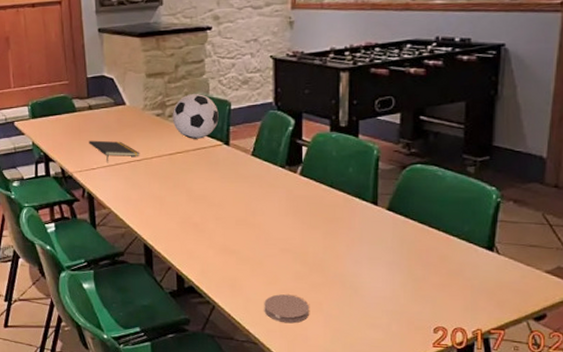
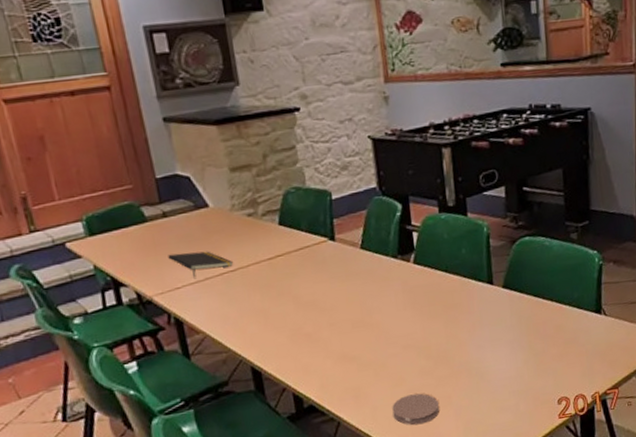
soccer ball: present [172,93,219,139] -> none [265,185,320,239]

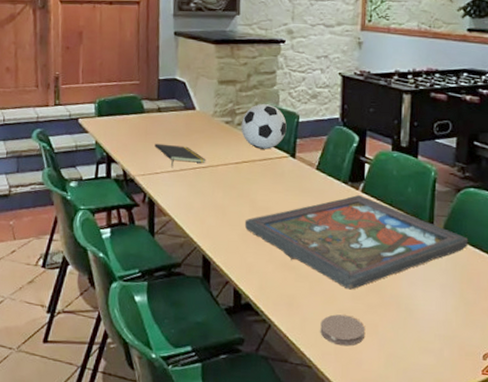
soccer ball: none [265,185,320,239] -> present [241,103,287,149]
framed painting: none [291,266,531,368] -> present [244,194,469,290]

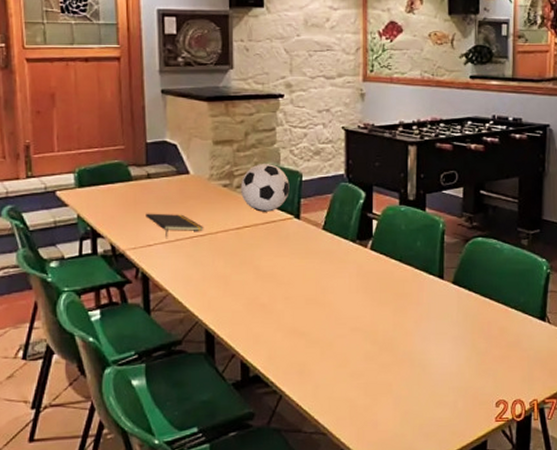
framed painting: present [244,194,469,290] -> none [249,252,478,351]
coaster: present [320,314,365,346] -> none [334,377,379,409]

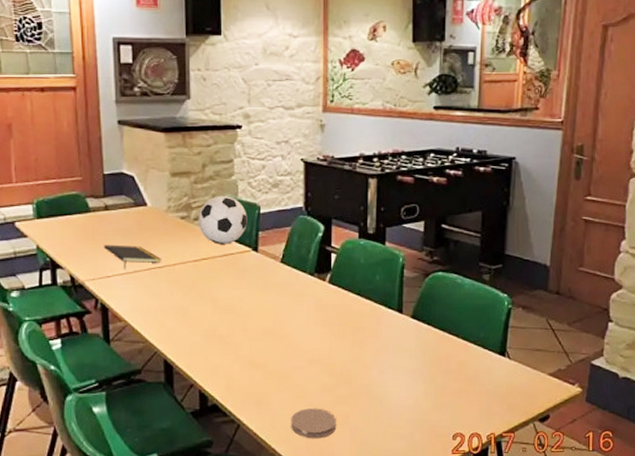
coaster: none [334,377,379,409] -> present [291,408,336,439]

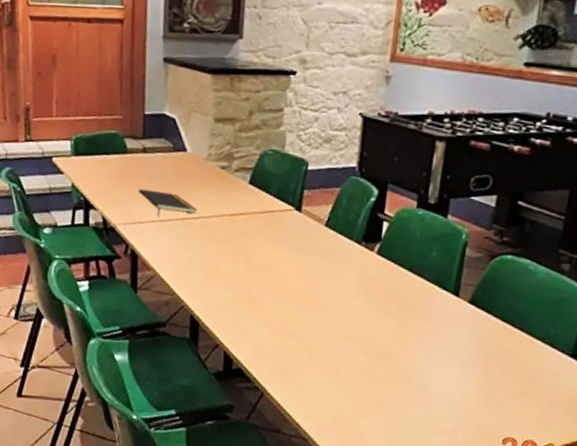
soccer ball: present [198,195,247,244] -> none [239,146,293,201]
coaster: present [291,408,336,439] -> none [319,386,369,421]

